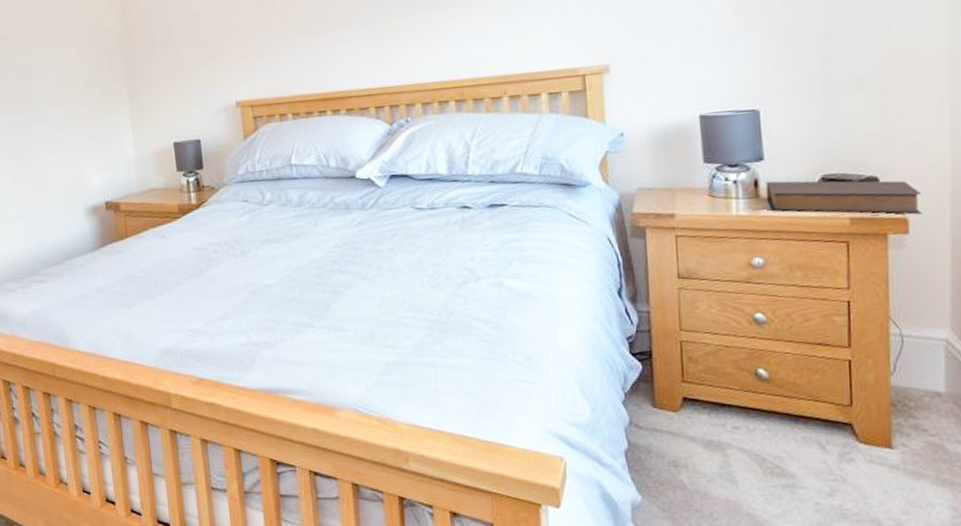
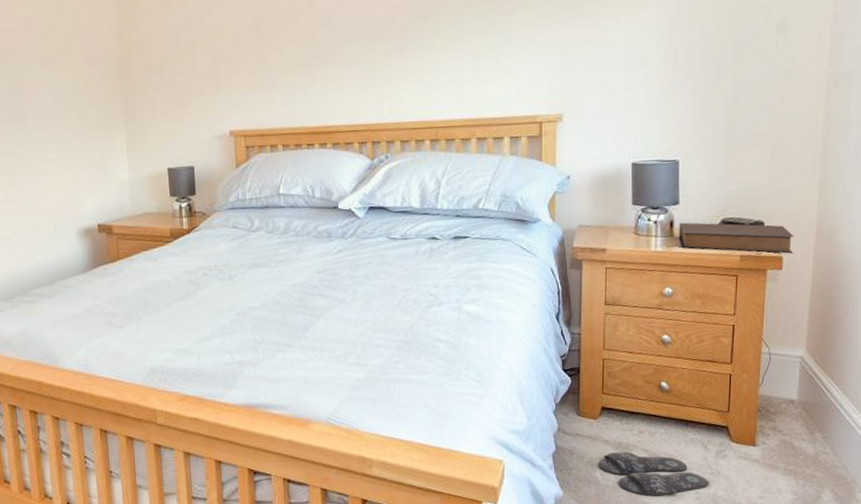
slippers: none [684,451,833,506] -> present [599,452,709,497]

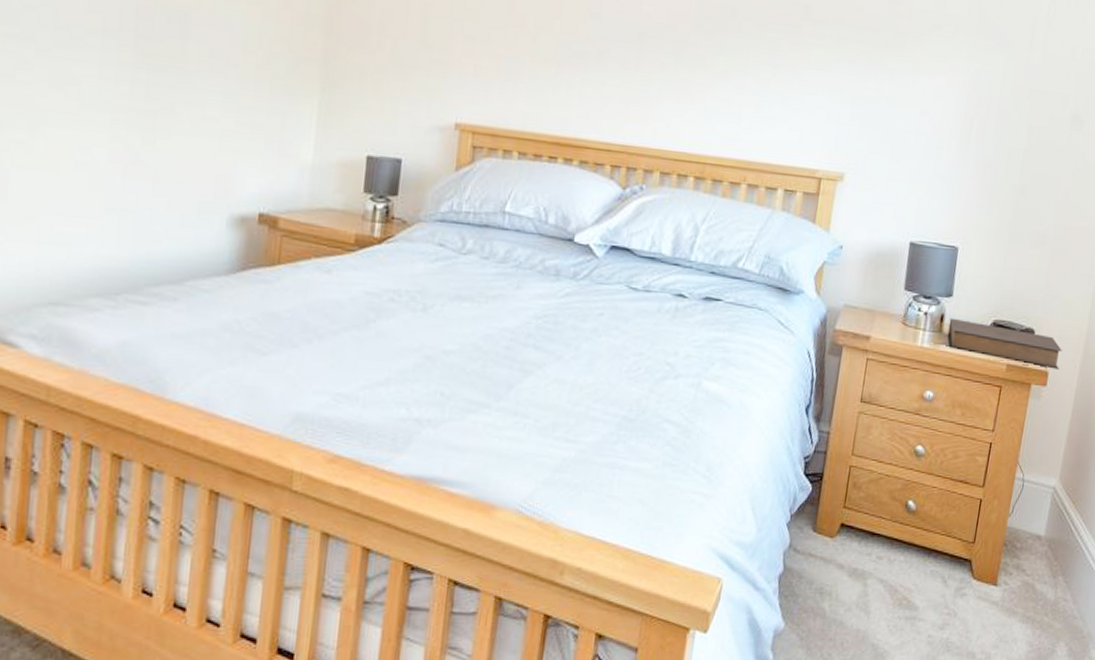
slippers: present [599,452,709,497] -> none [828,580,944,637]

